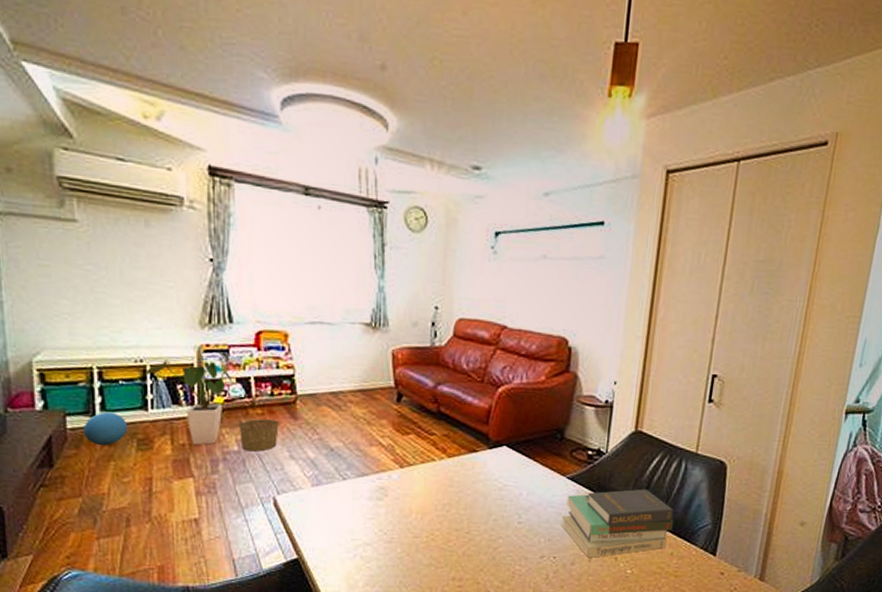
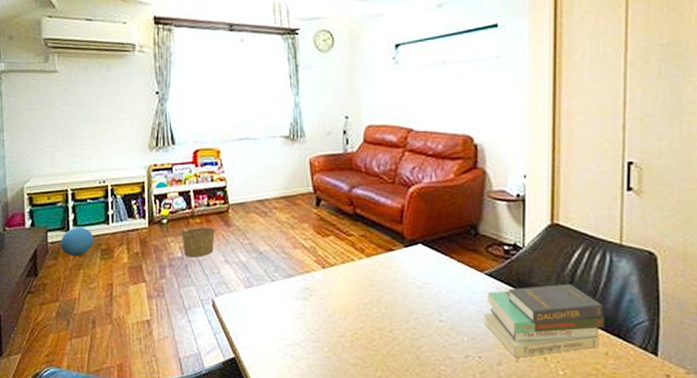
house plant: present [145,352,233,445] -> none [107,170,176,253]

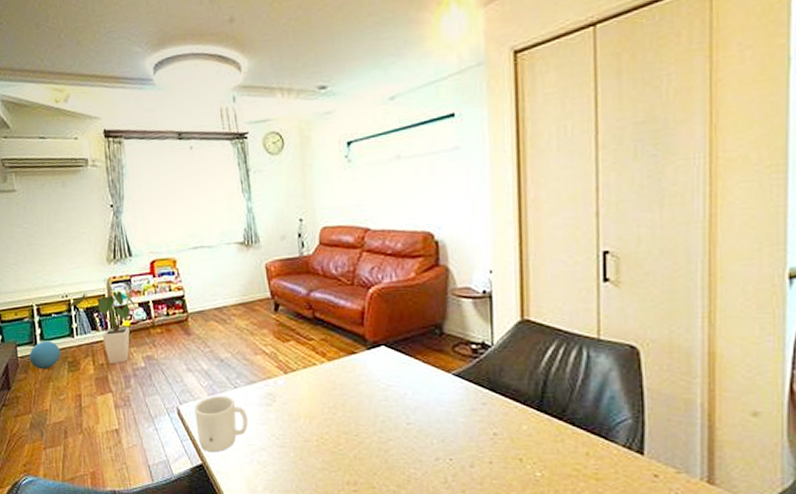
house plant: none [107,170,176,253] -> present [70,282,136,363]
basket: present [181,227,215,257] -> none [143,336,176,367]
mug: none [230,289,283,345] -> present [194,396,248,452]
books: present [484,283,604,358] -> none [454,381,583,459]

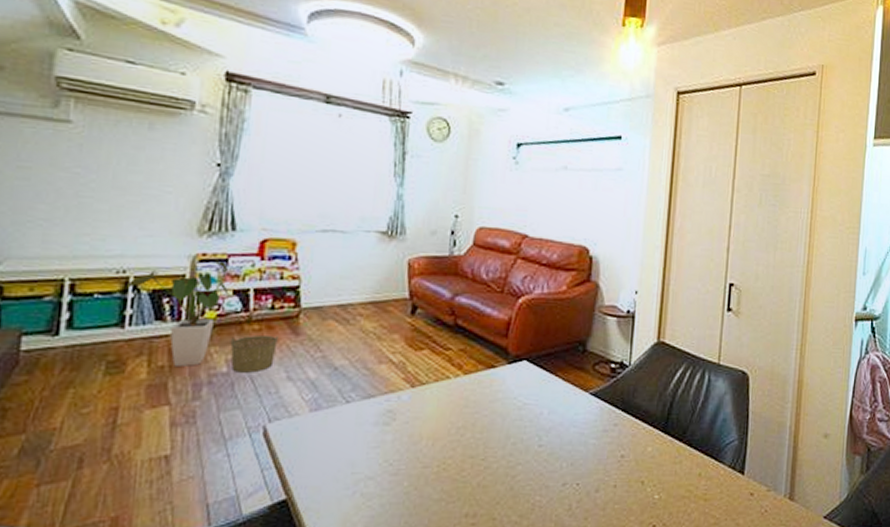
ball: present [29,341,61,370] -> none [40,330,98,370]
basket: none [143,336,176,367] -> present [230,335,278,373]
mug: present [194,396,248,452] -> none [286,412,357,483]

